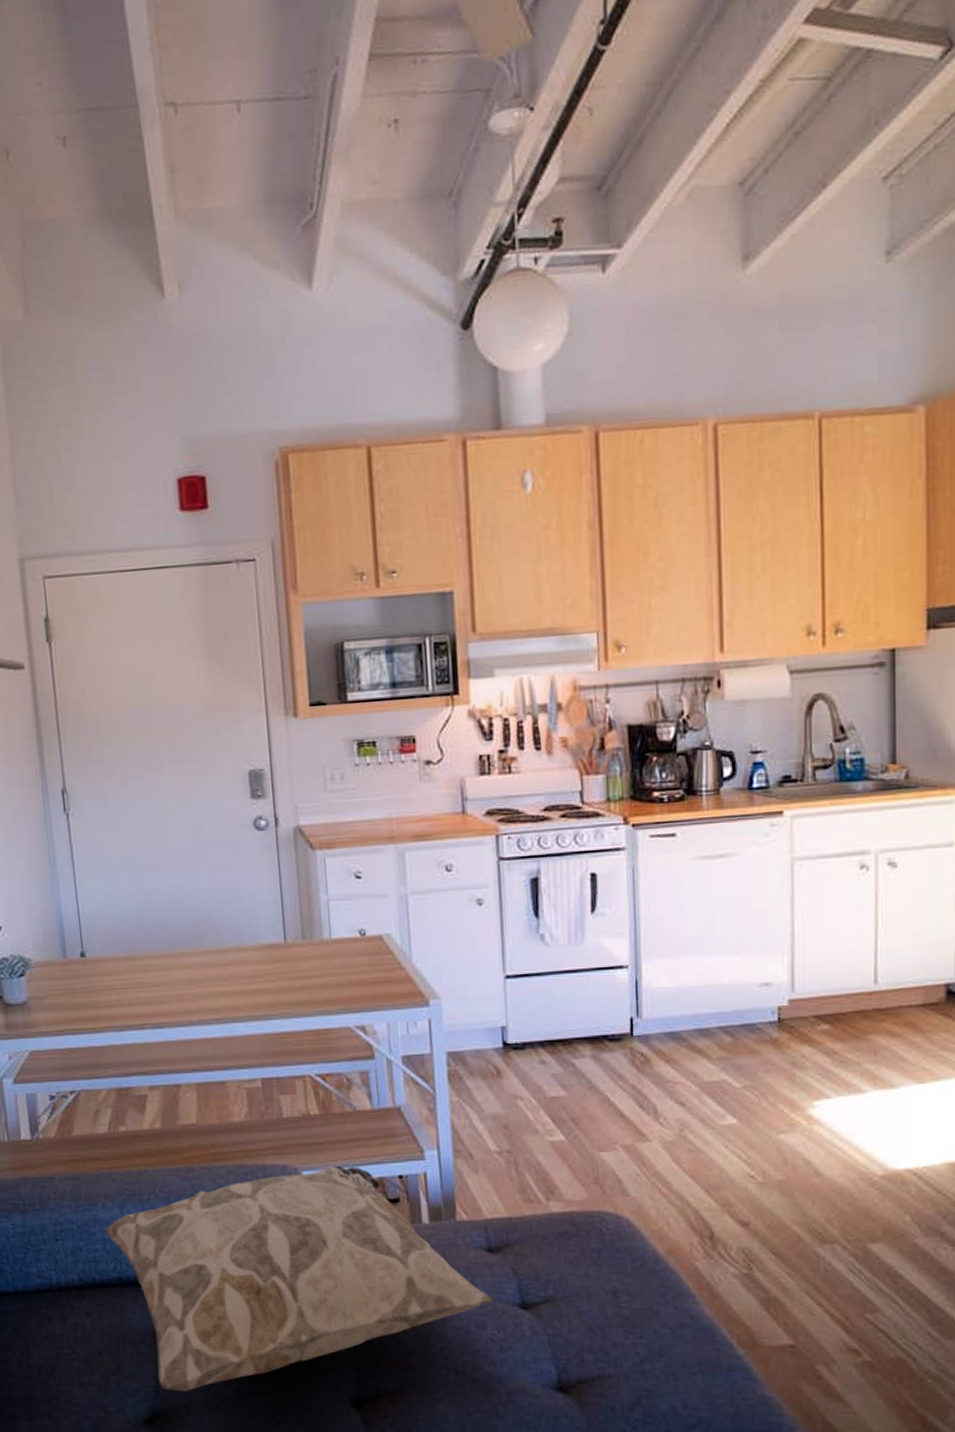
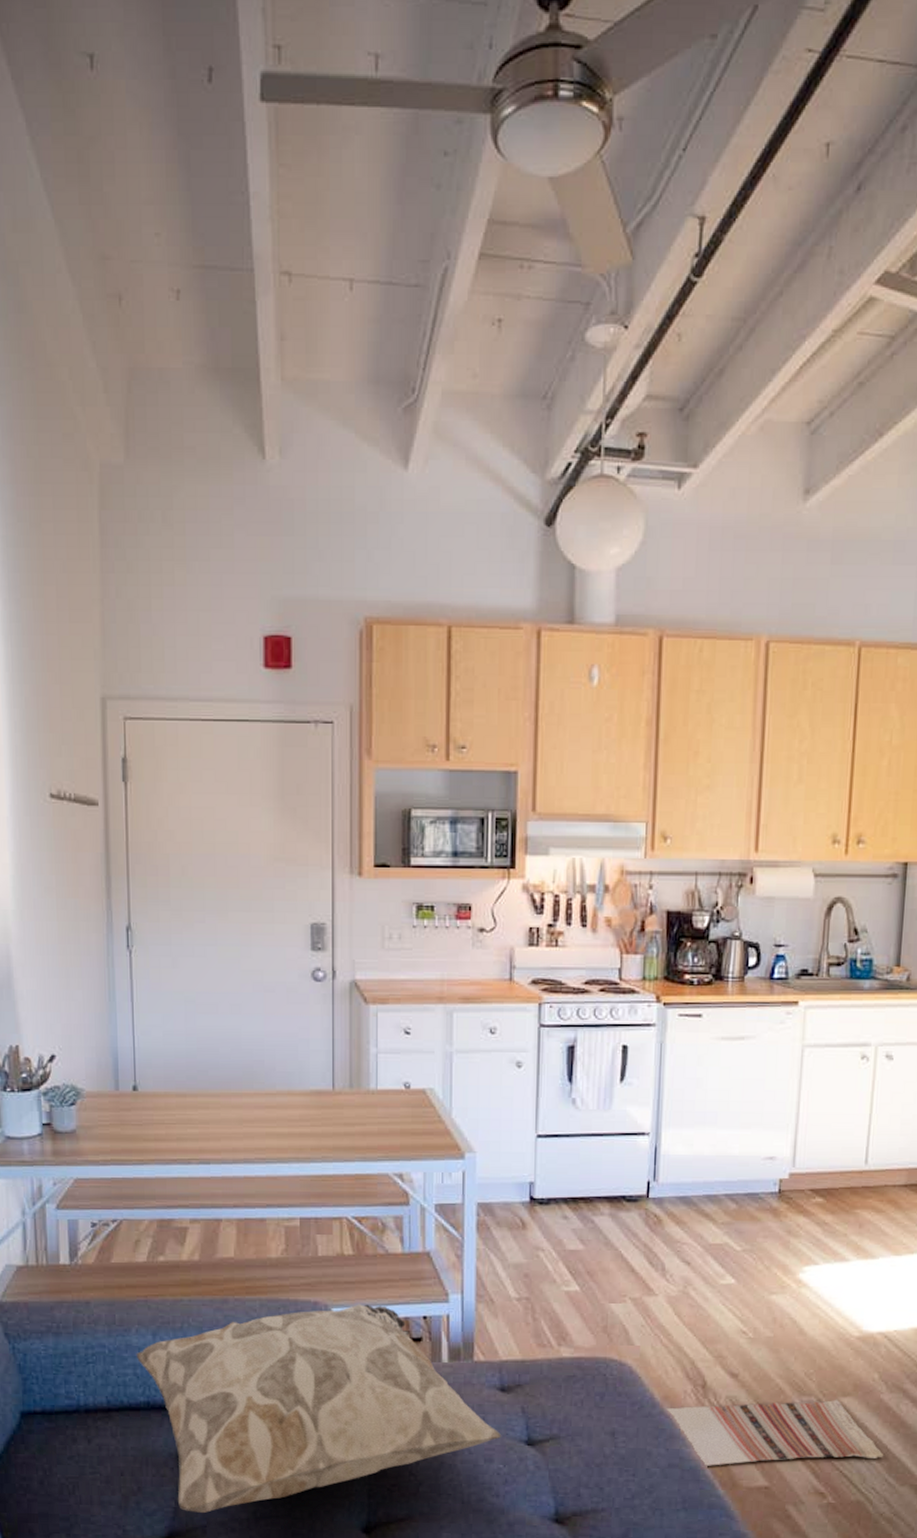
rug: none [672,1245,923,1326] -> present [666,1399,883,1467]

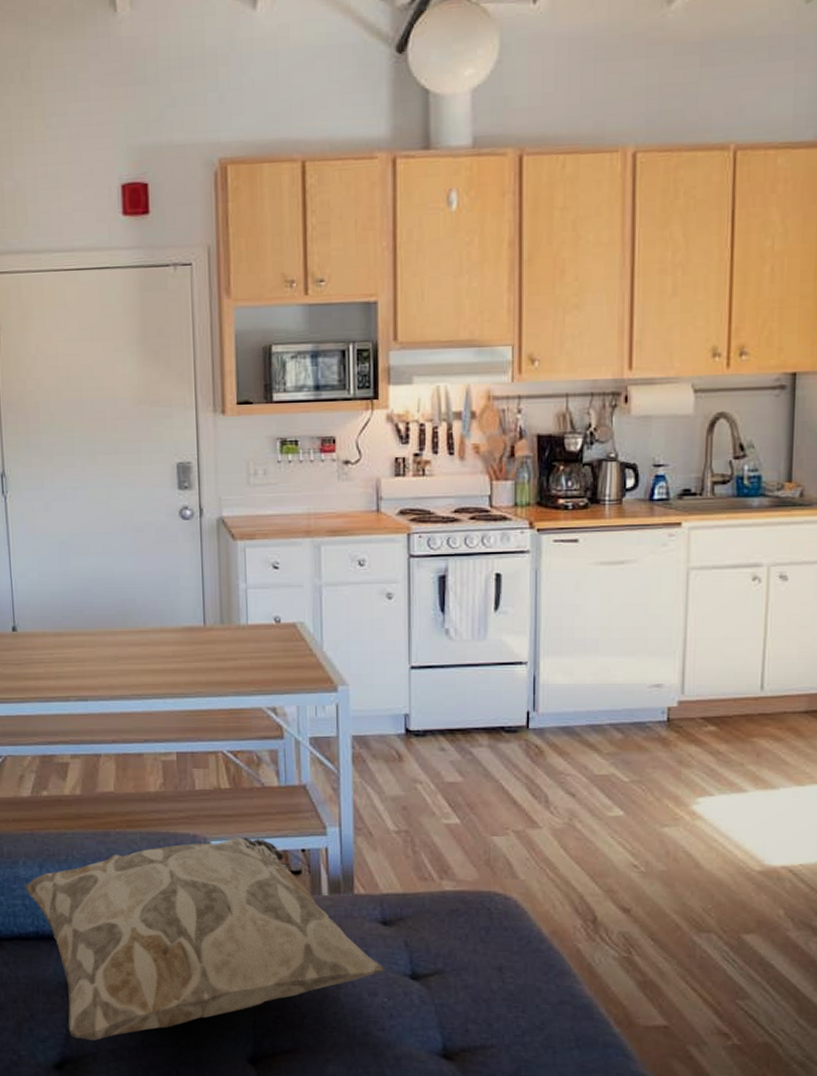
rug: present [666,1399,883,1467] -> none [555,936,792,1005]

